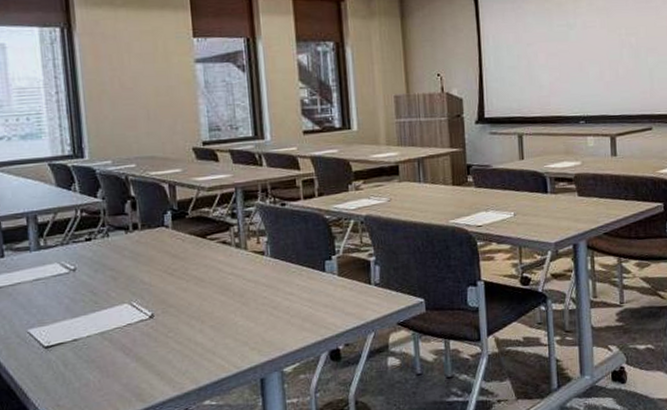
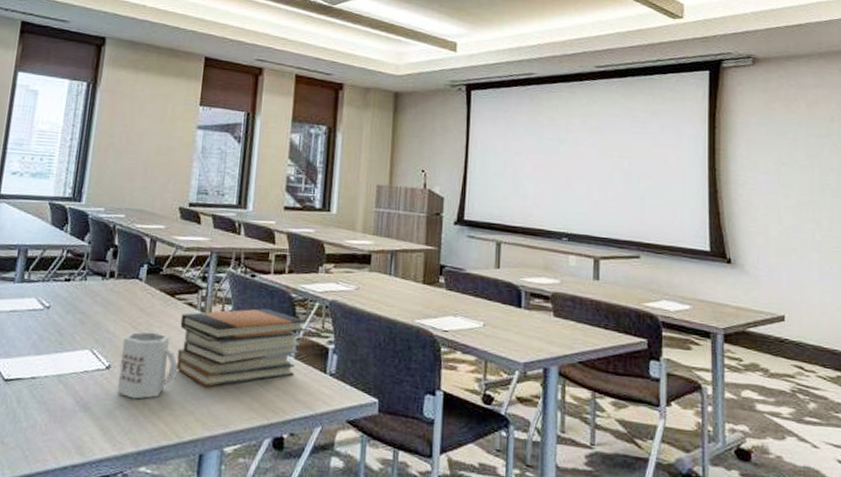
mug: none [161,275,224,342] -> present [116,332,178,399]
book stack: none [216,234,344,317] -> present [176,308,305,387]

